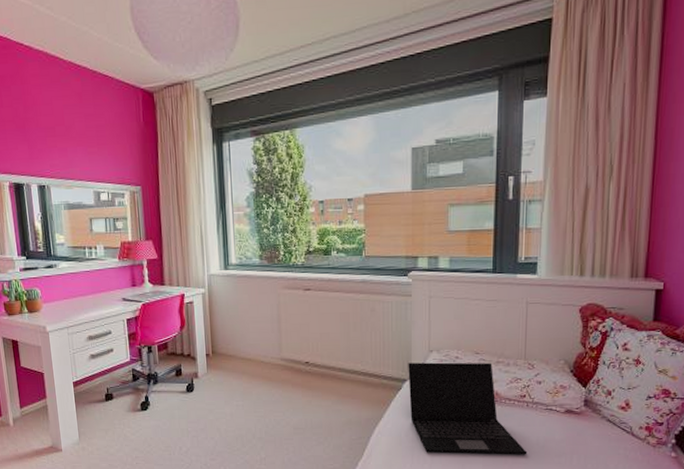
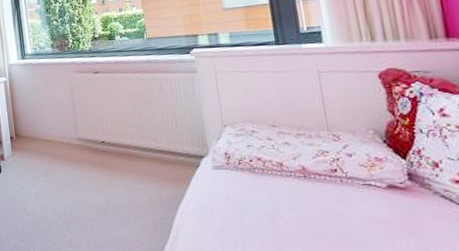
laptop: present [408,362,528,455] -> none [203,135,353,238]

